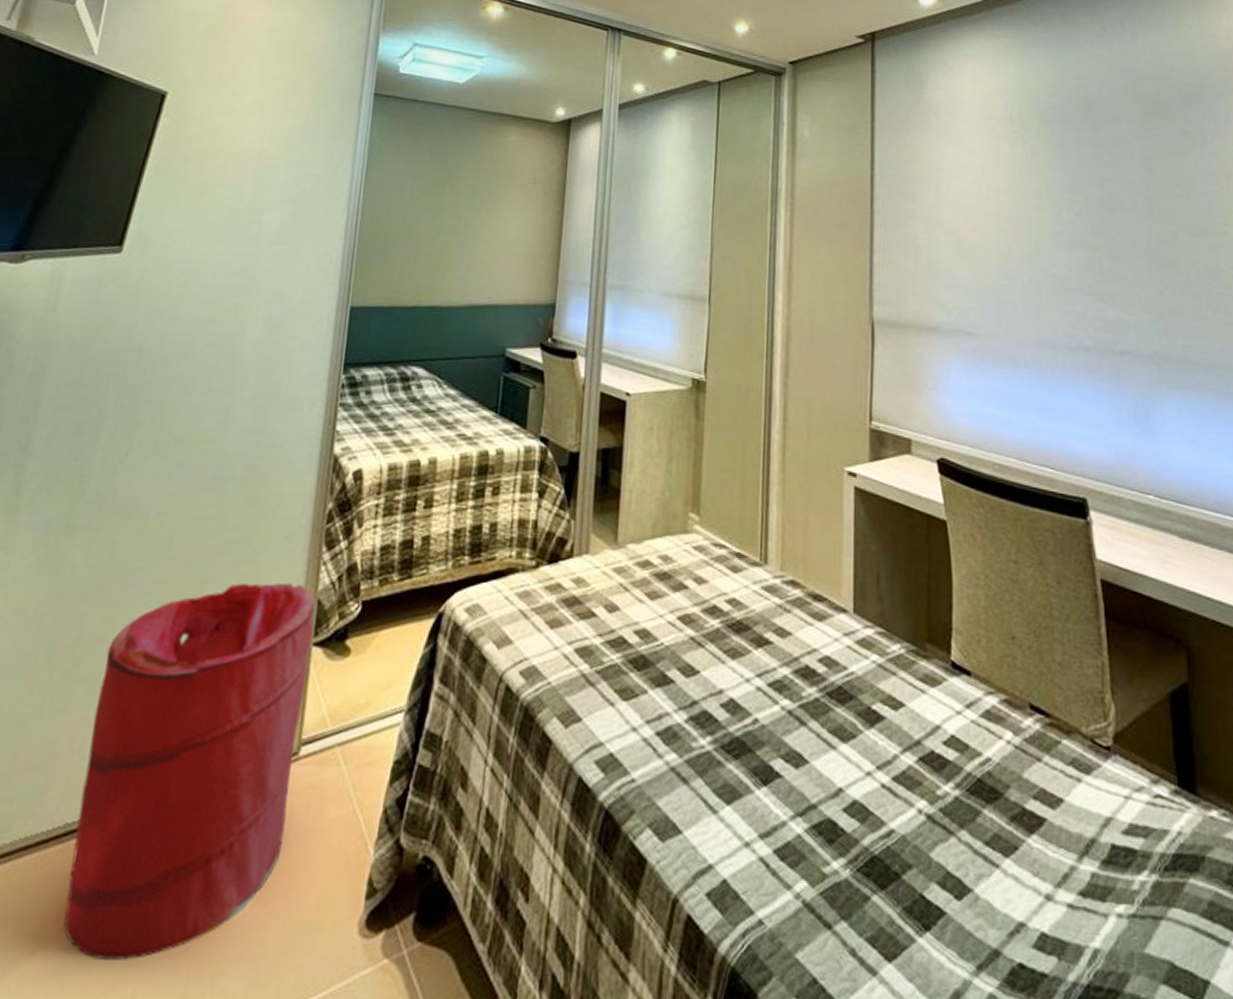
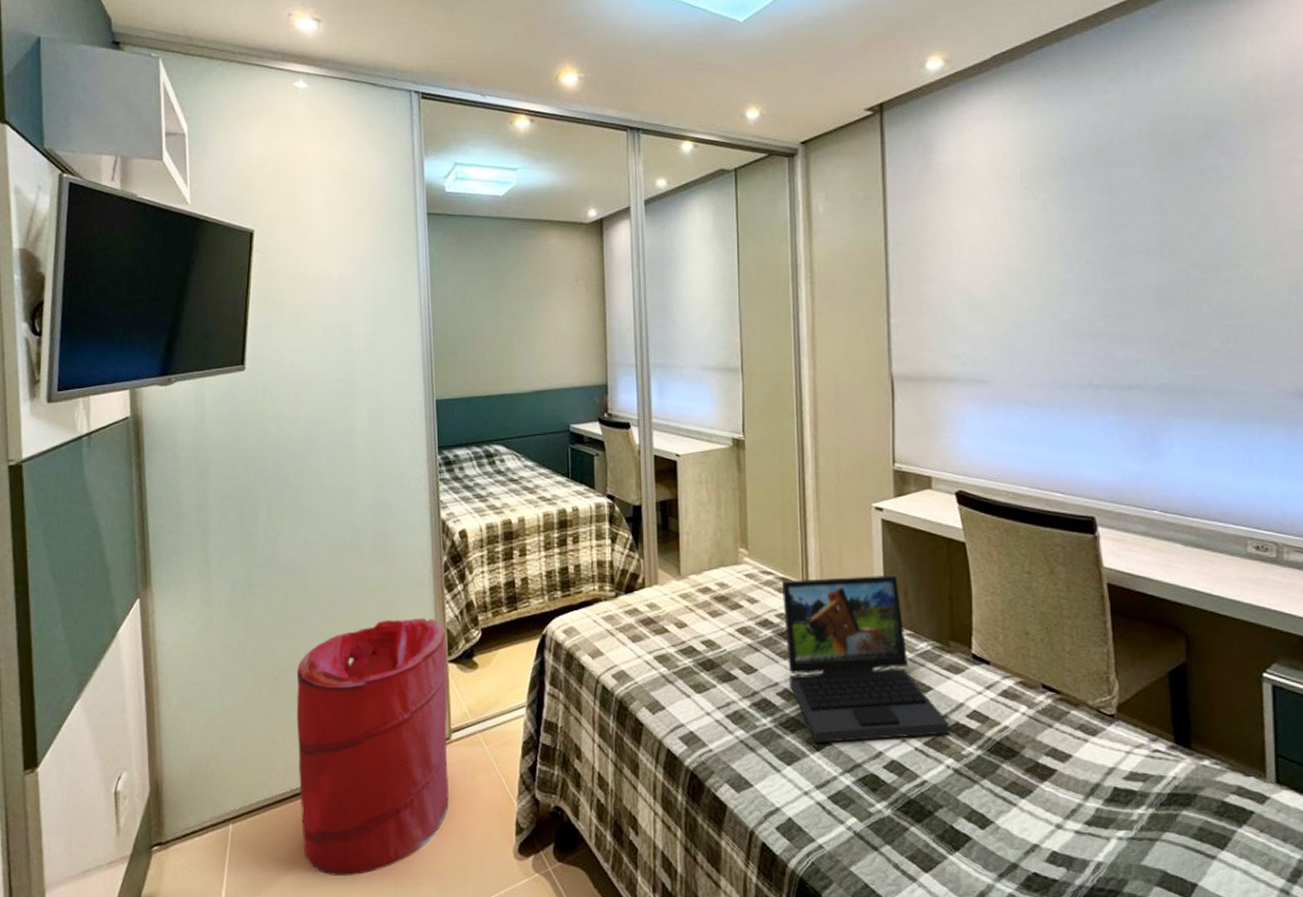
laptop: none [735,556,923,774] -> present [781,576,949,743]

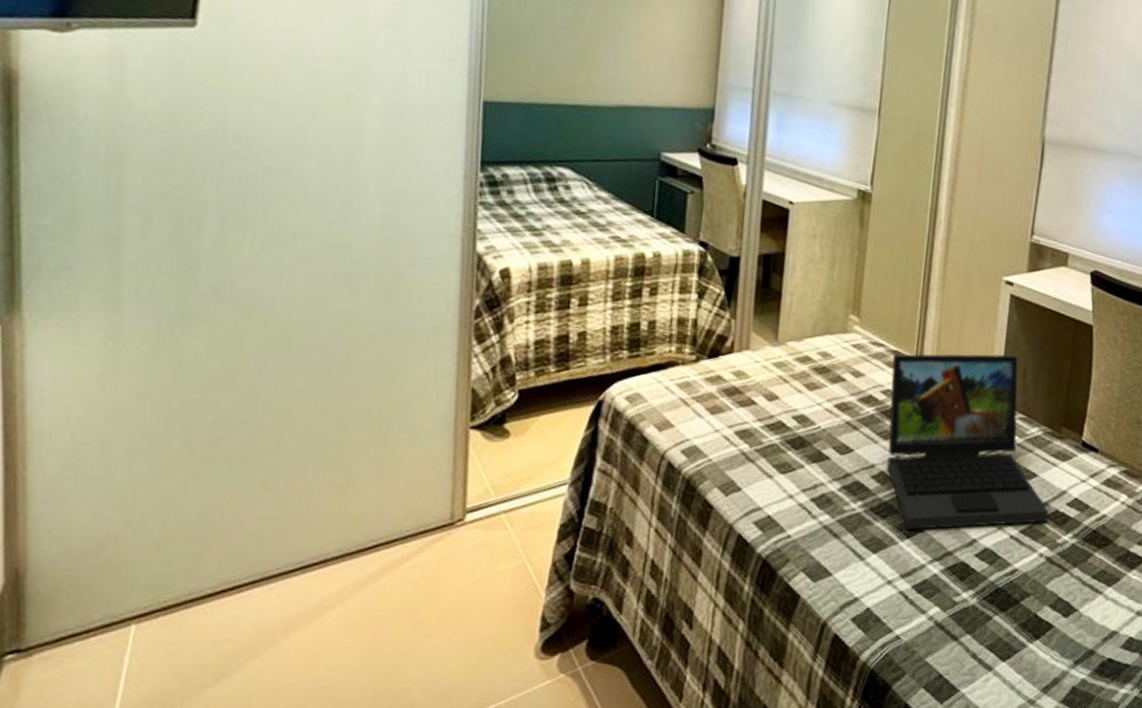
laundry hamper: present [296,618,449,876] -> none [242,373,470,684]

